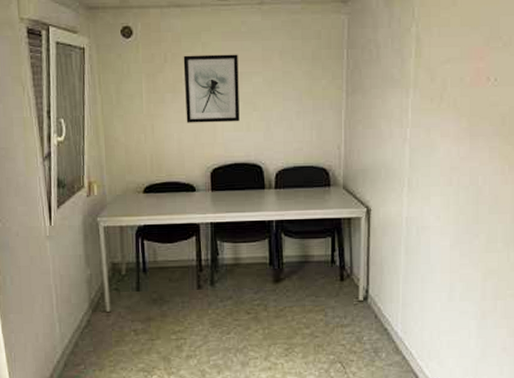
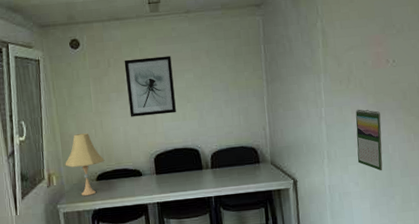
desk lamp: none [108,138,154,209] -> present [65,133,105,196]
calendar: none [441,132,473,205] -> present [355,109,383,171]

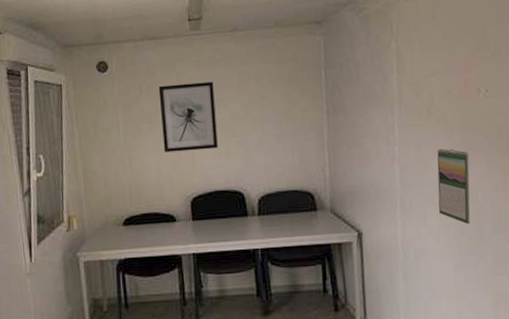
desk lamp: present [65,133,105,196] -> none [87,170,133,243]

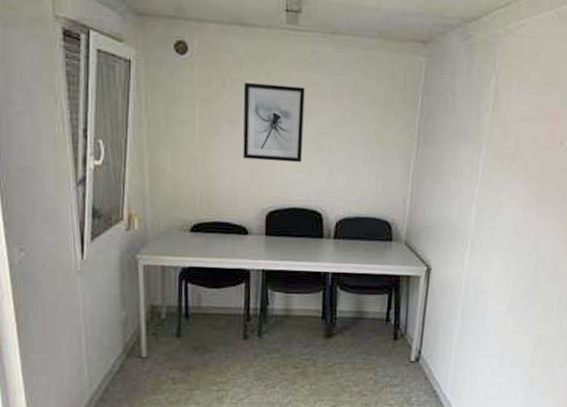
calendar: present [437,148,471,225] -> none [503,195,541,272]

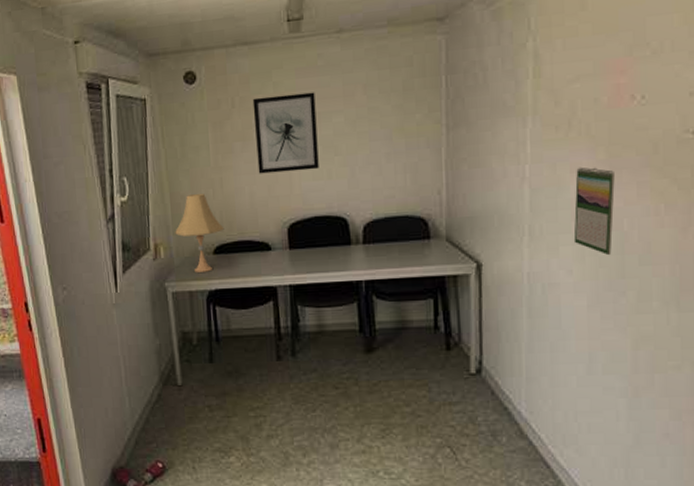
desk lamp: none [152,169,204,249] -> present [175,194,225,272]
calendar: none [503,195,541,272] -> present [573,167,615,256]

